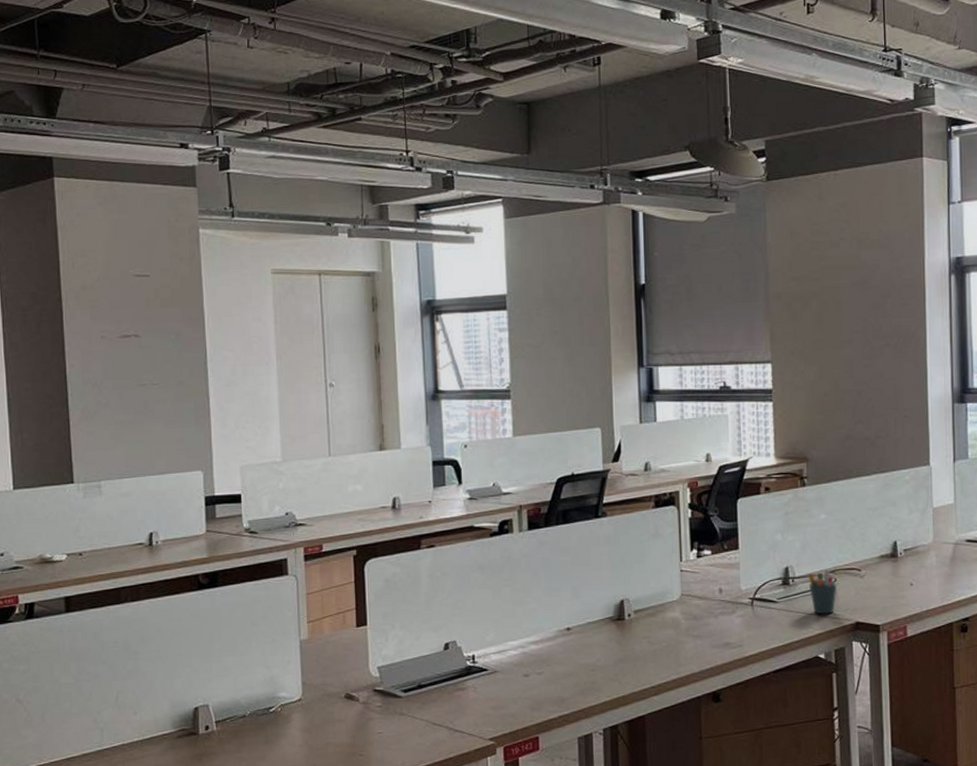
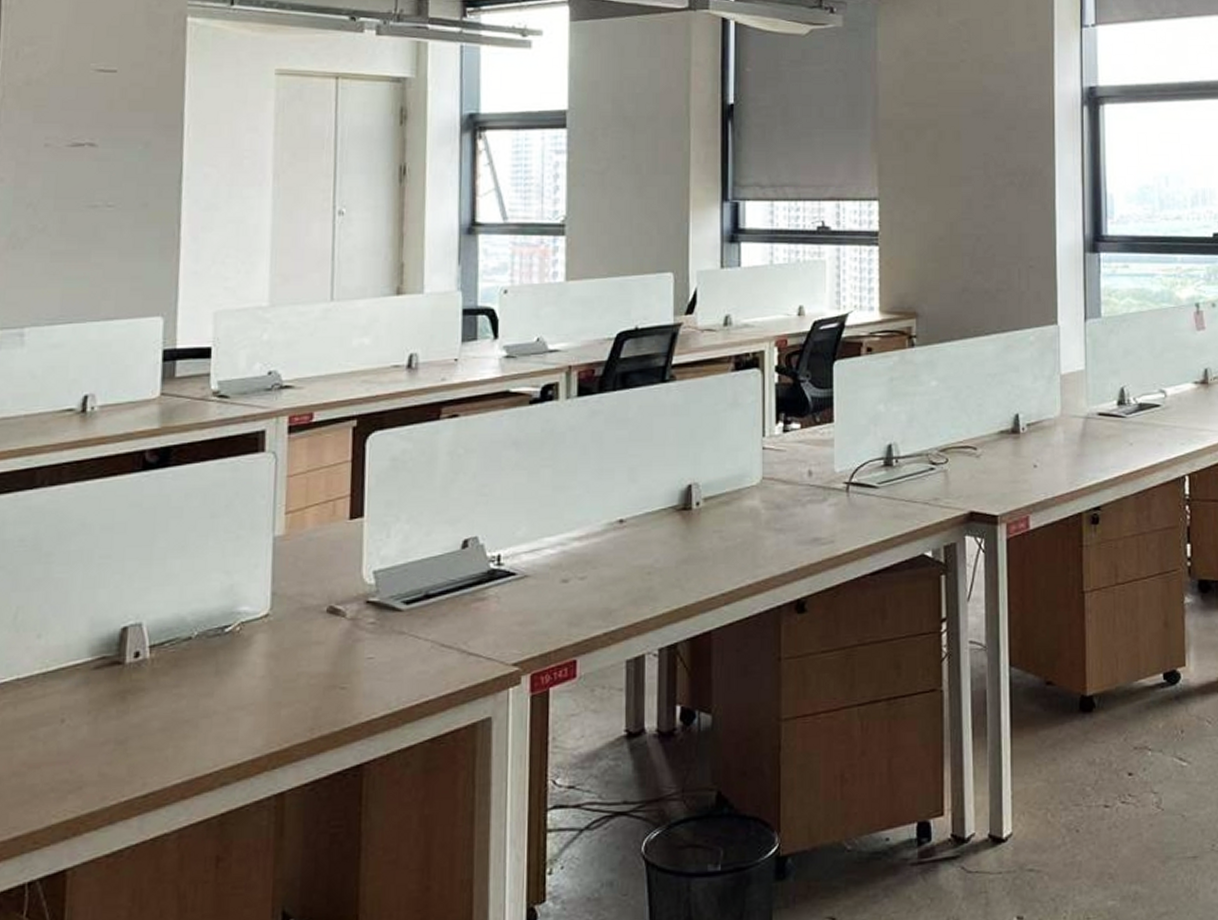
pen holder: present [807,569,837,614] -> none [914,447,949,502]

